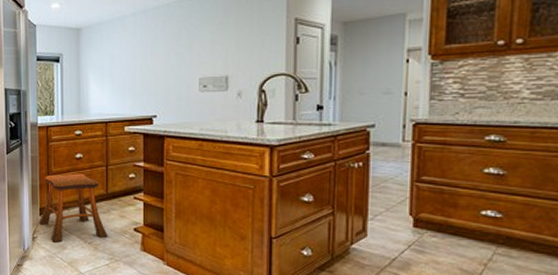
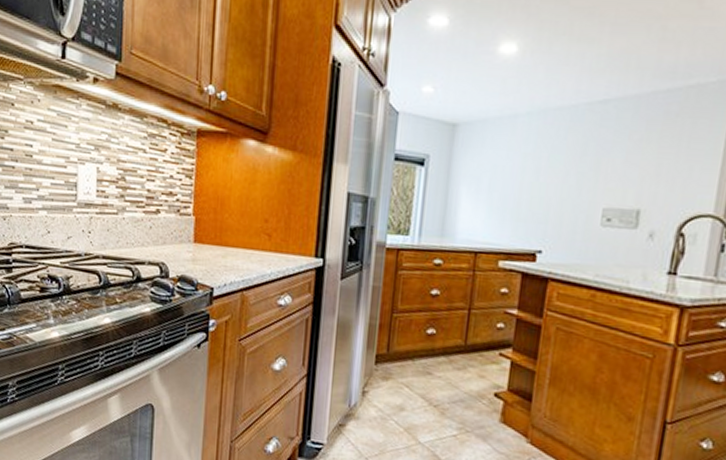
stool: present [38,173,108,243] -> none [372,313,460,402]

